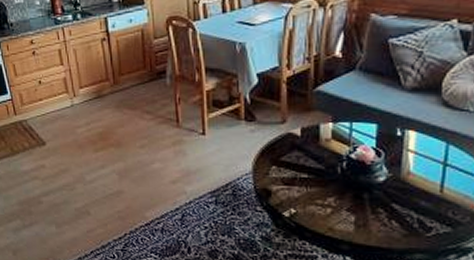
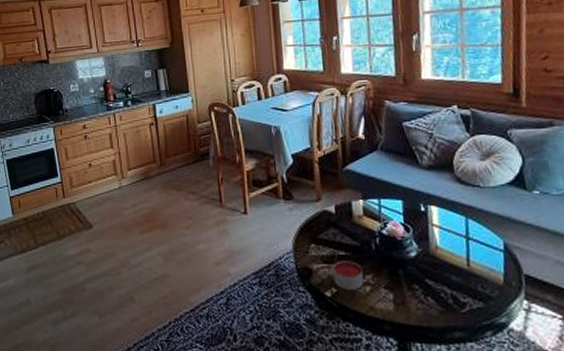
candle: none [293,183,325,211] -> present [332,261,364,290]

